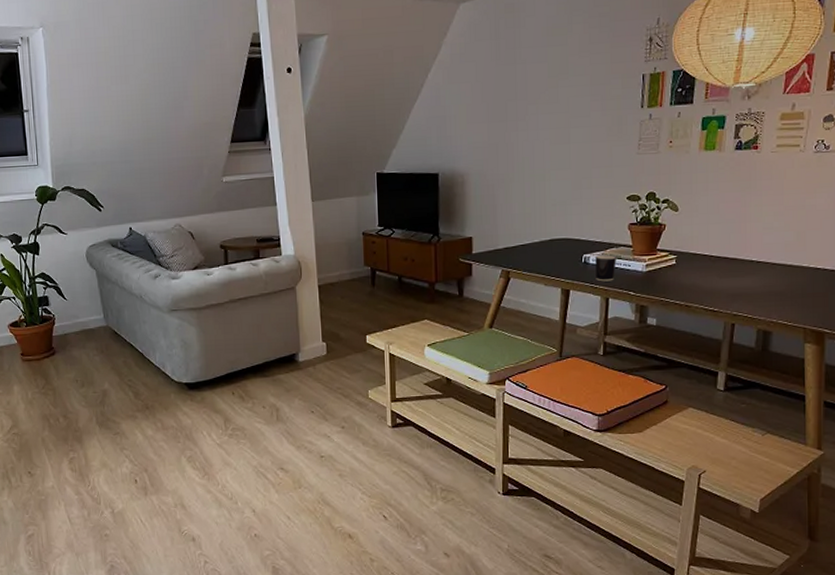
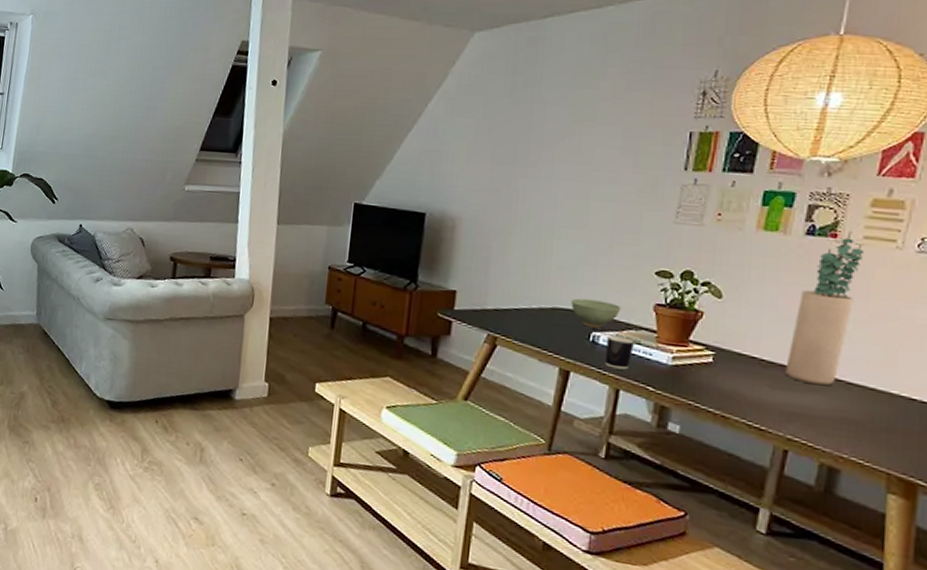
bowl: none [564,227,604,251] -> present [570,298,622,328]
vase: none [728,142,778,270] -> present [785,231,865,387]

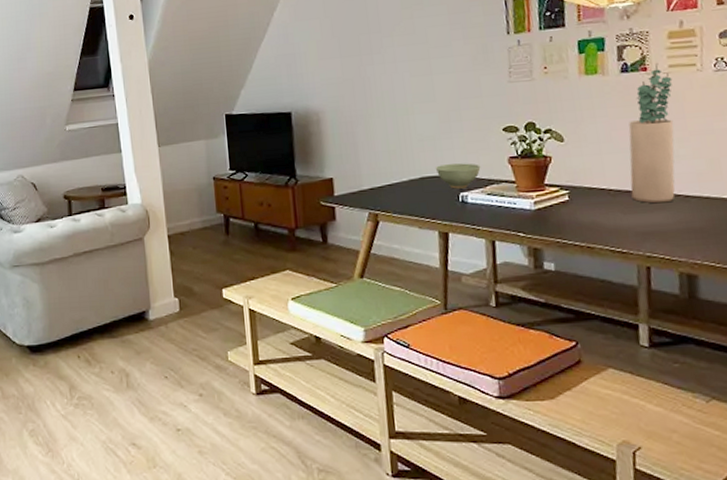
mug: present [605,335,634,370] -> none [474,192,500,223]

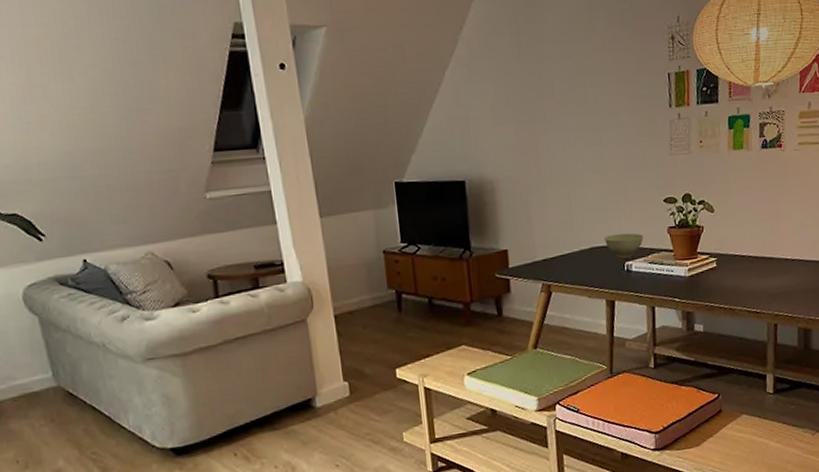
vase: present [628,63,676,204] -> none [765,141,801,268]

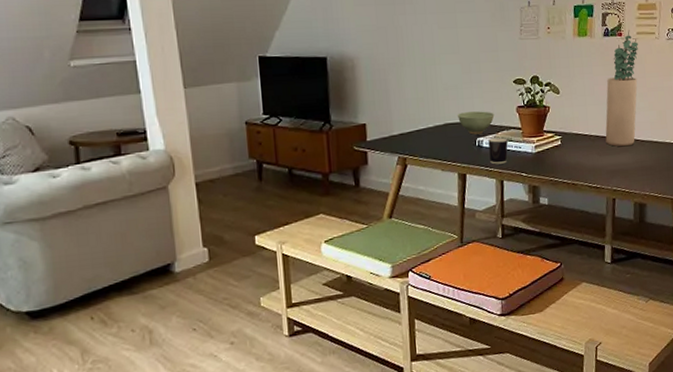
mug: none [638,260,659,290] -> present [488,137,508,165]
vase: none [765,141,801,268] -> present [605,30,639,147]

